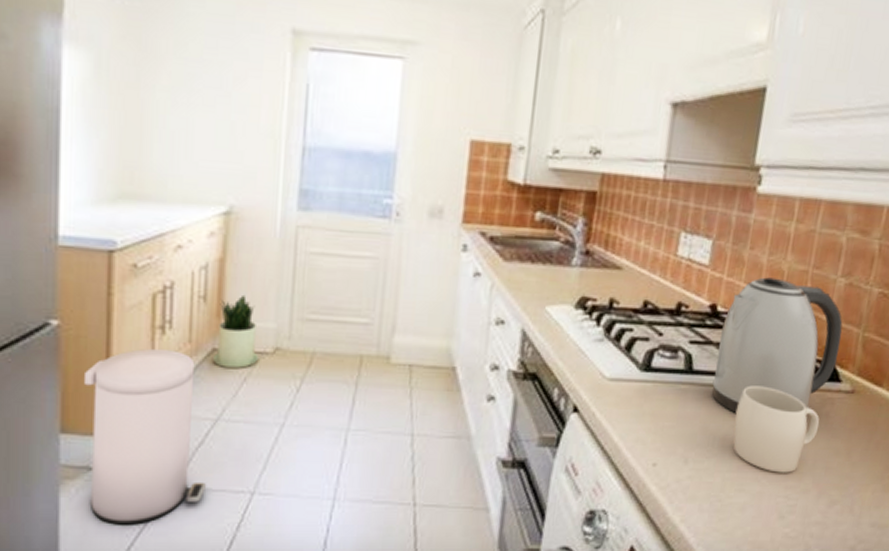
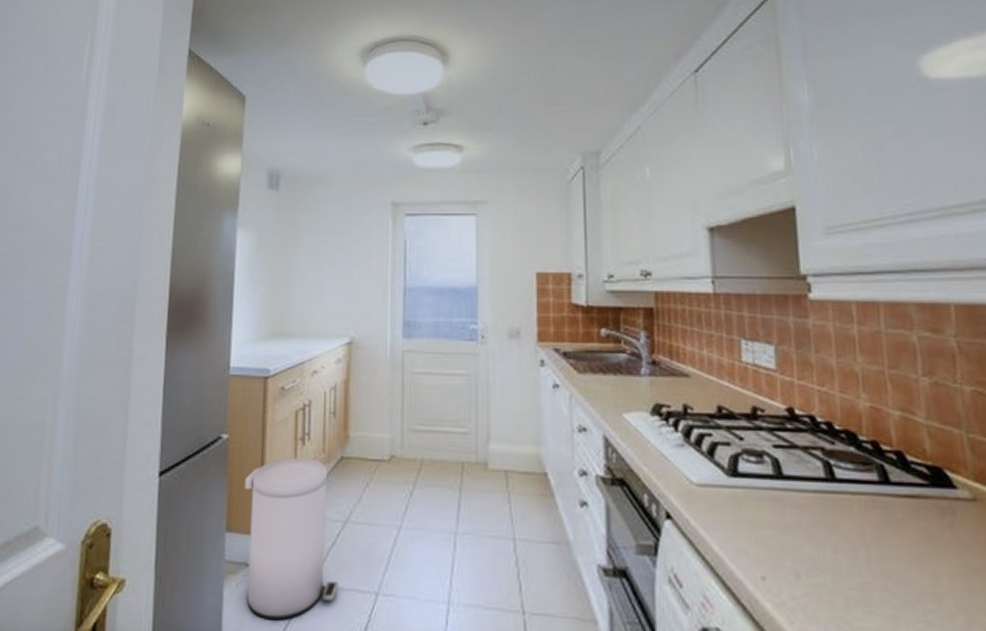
planter: present [213,294,260,368] -> none [342,410,378,474]
kettle: present [712,277,843,413] -> none [804,379,945,522]
mug: present [733,385,820,473] -> none [841,492,945,594]

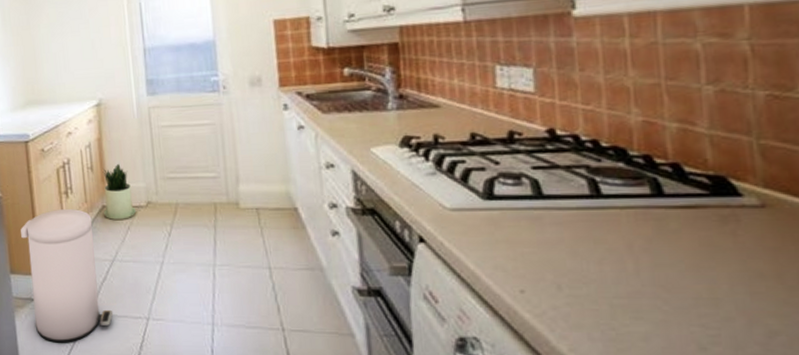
planter: none [342,410,378,474] -> present [102,163,137,220]

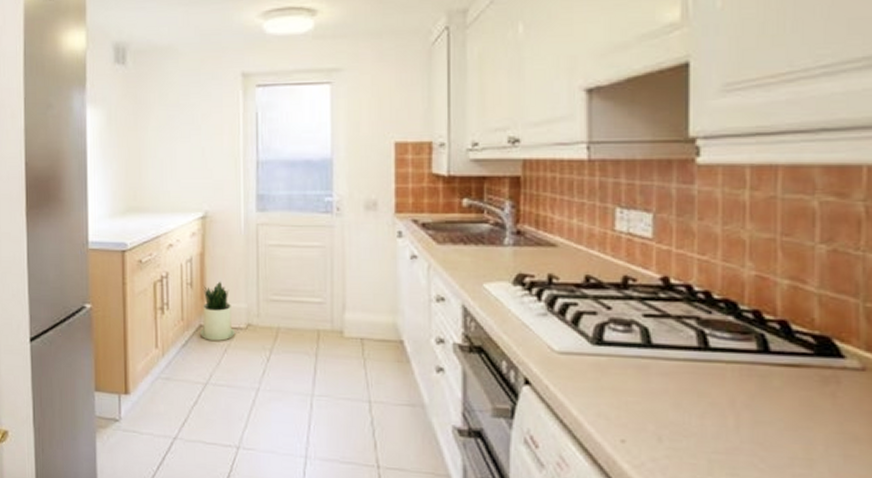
pedal bin: present [20,208,114,343] -> none [110,325,202,469]

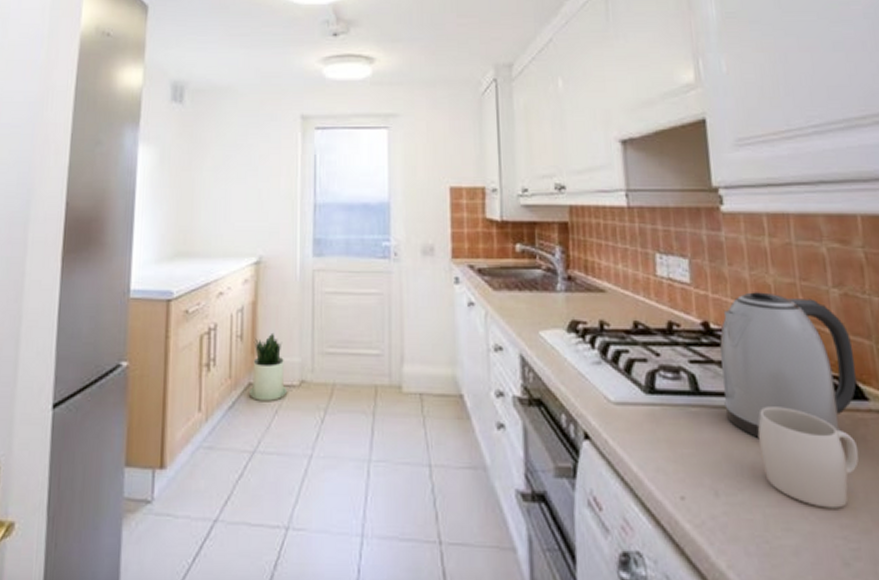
kettle: none [678,247,835,390] -> present [720,292,857,438]
mug: none [711,361,825,459] -> present [757,406,859,508]

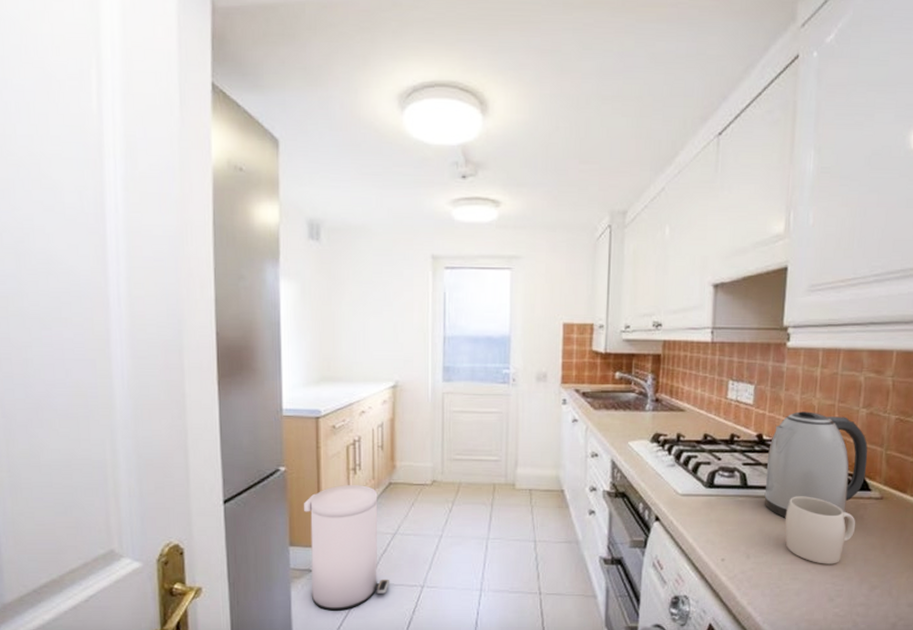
pedal bin: none [146,384,247,561] -> present [304,484,391,611]
planter: present [249,332,288,401] -> none [390,443,422,496]

